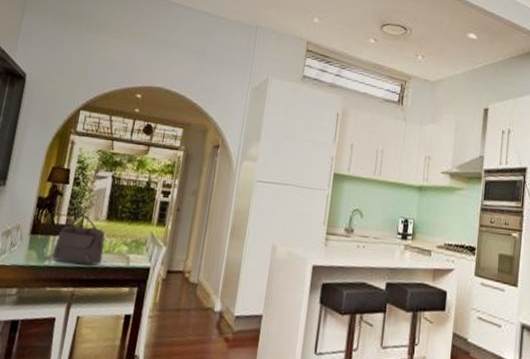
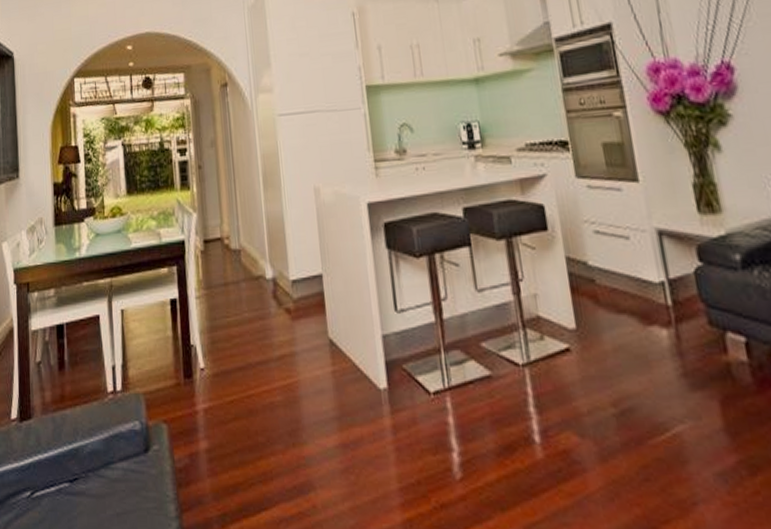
handbag: present [51,207,105,266] -> none [80,186,133,252]

